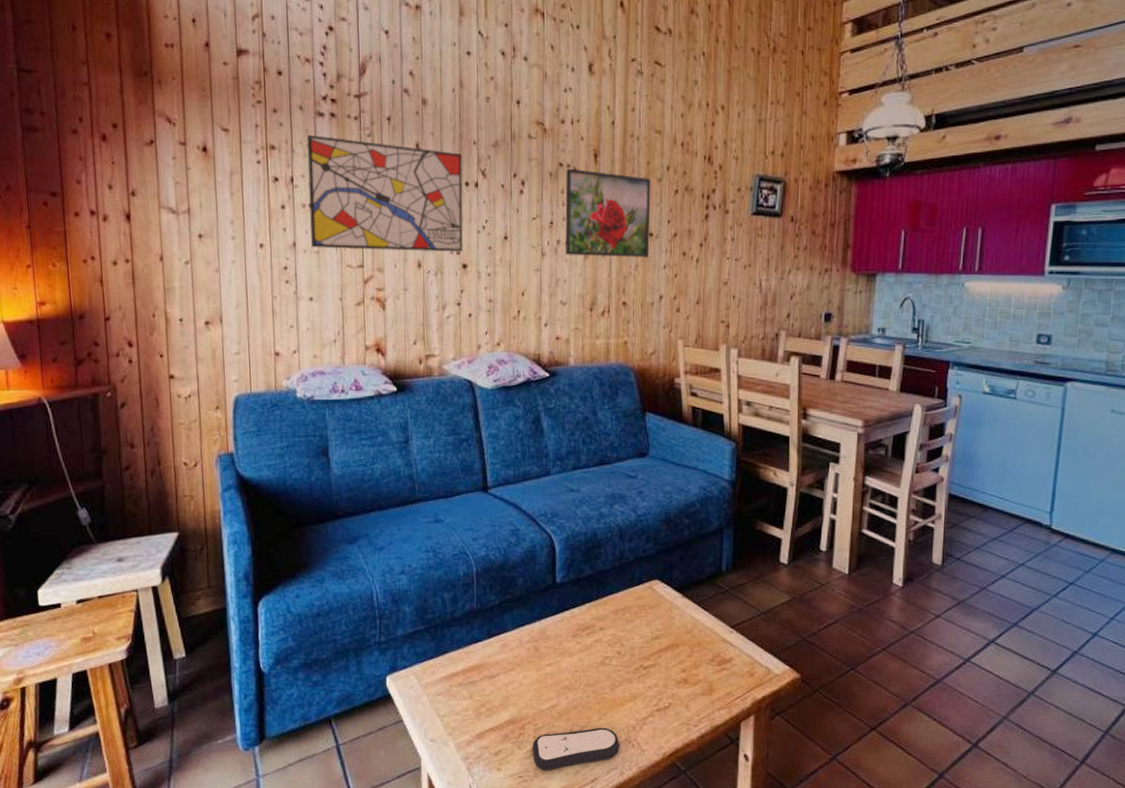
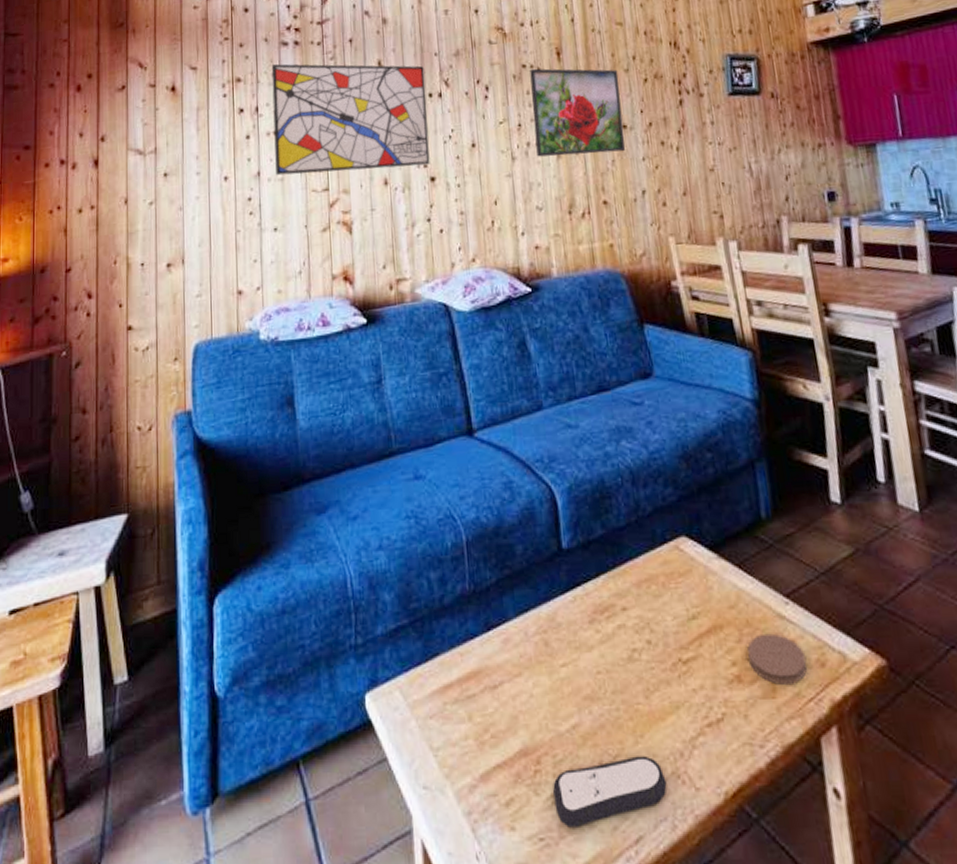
coaster: none [696,652,740,687] -> present [747,633,808,685]

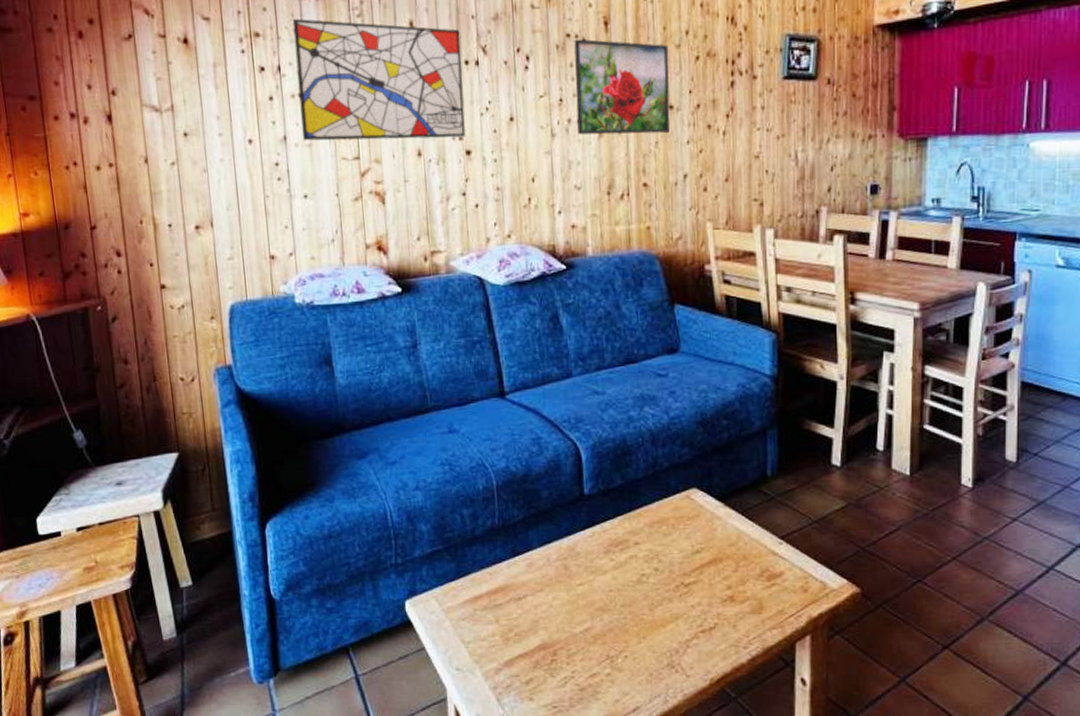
remote control: present [552,755,667,828] -> none [565,652,663,700]
coaster: present [747,633,808,685] -> none [742,566,792,604]

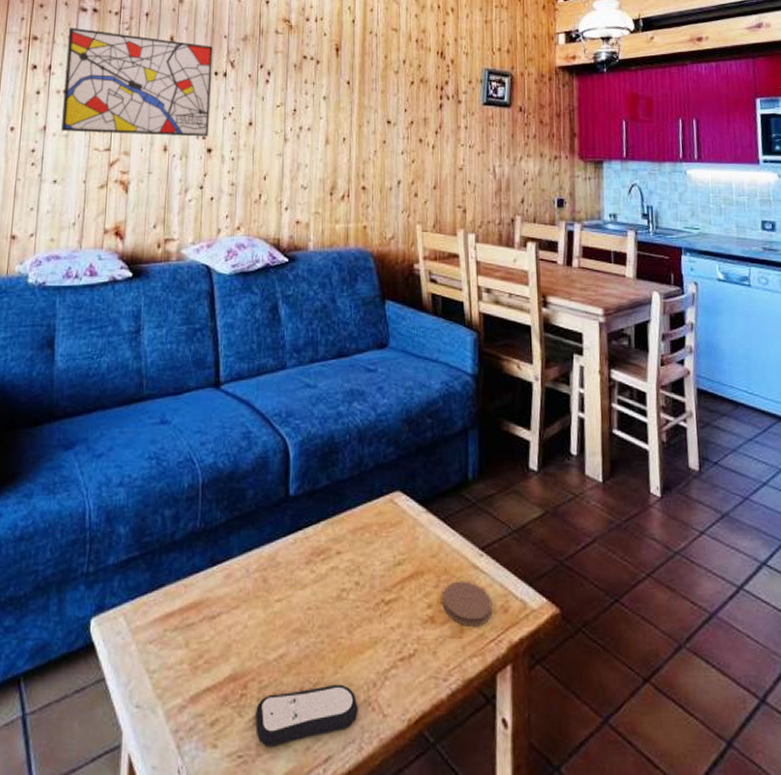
remote control: none [565,652,663,700] -> present [254,684,358,747]
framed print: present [574,38,671,135] -> none [307,60,389,143]
coaster: none [742,566,792,604] -> present [443,581,493,626]

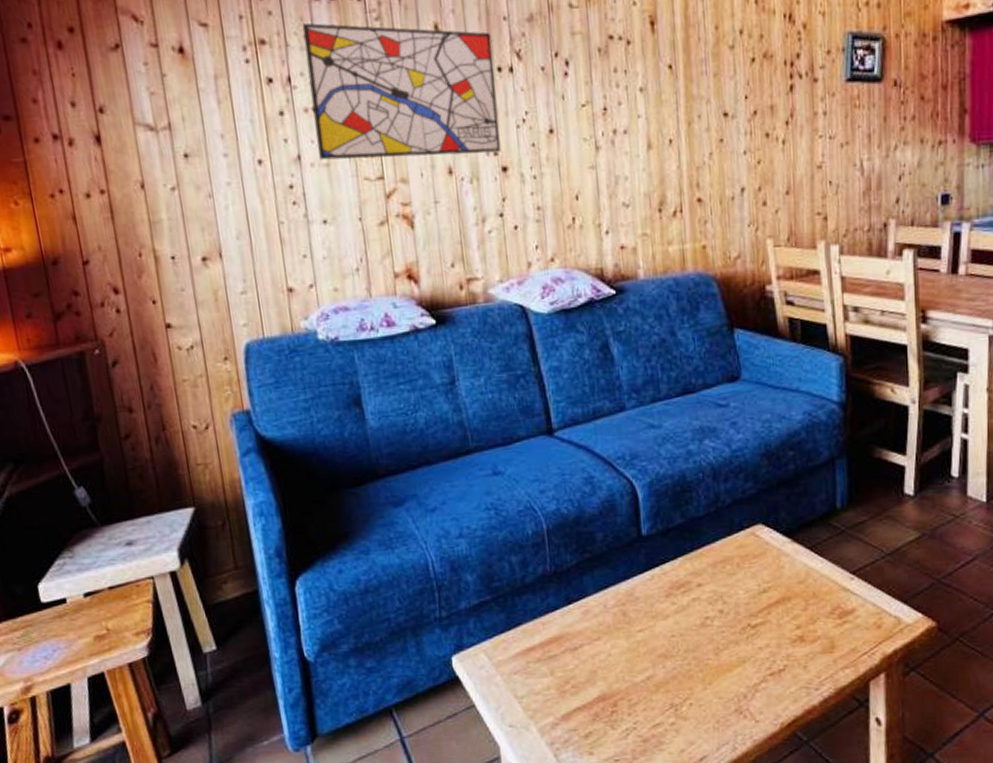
remote control: present [254,684,358,747] -> none [627,698,730,752]
coaster: present [443,581,493,626] -> none [812,603,865,643]

